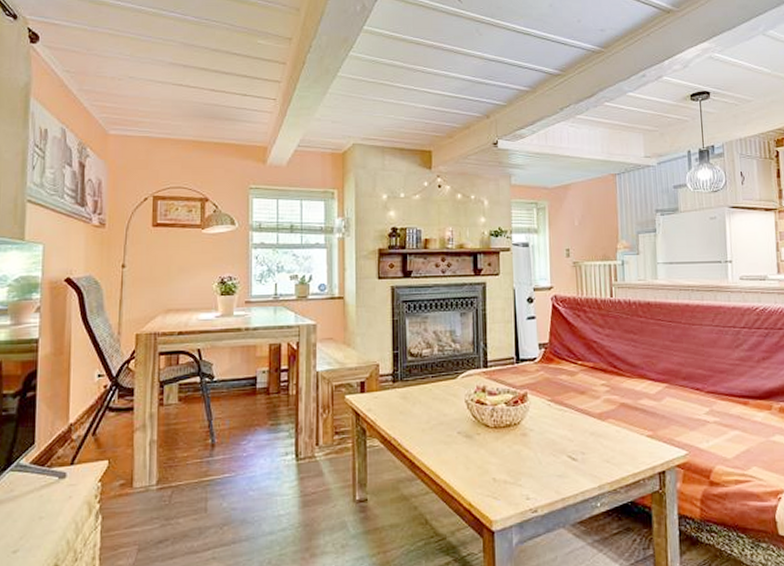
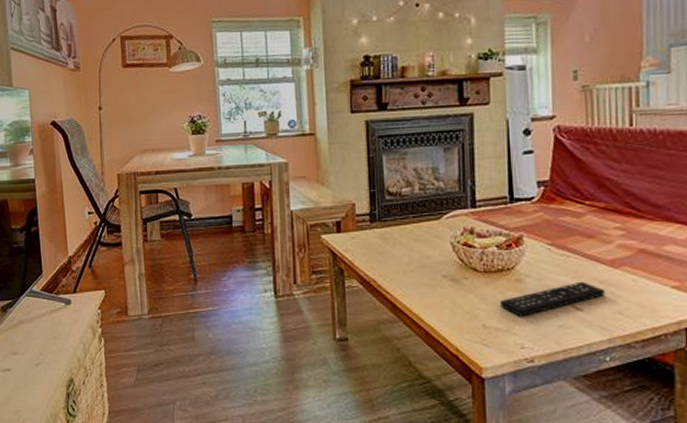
remote control: none [508,433,595,469] -> present [500,281,605,317]

